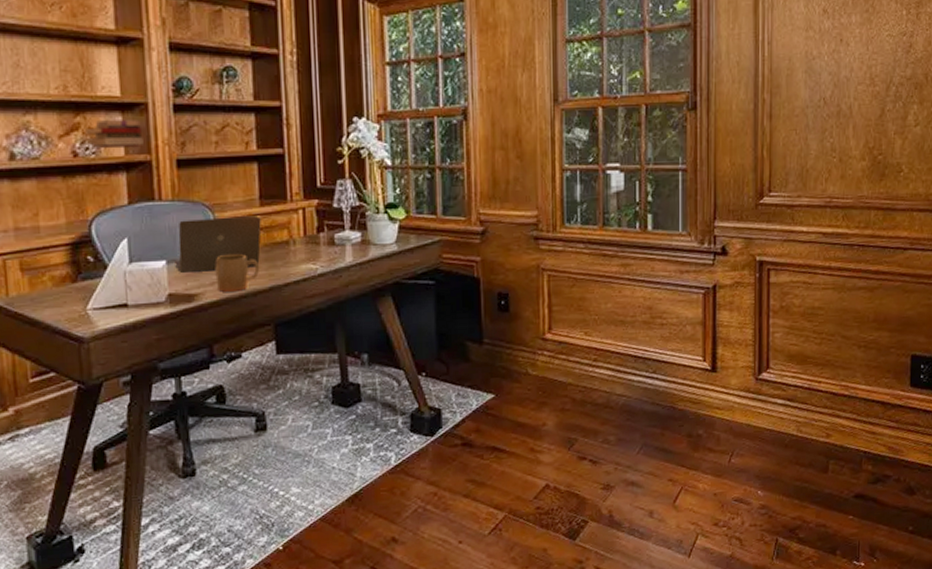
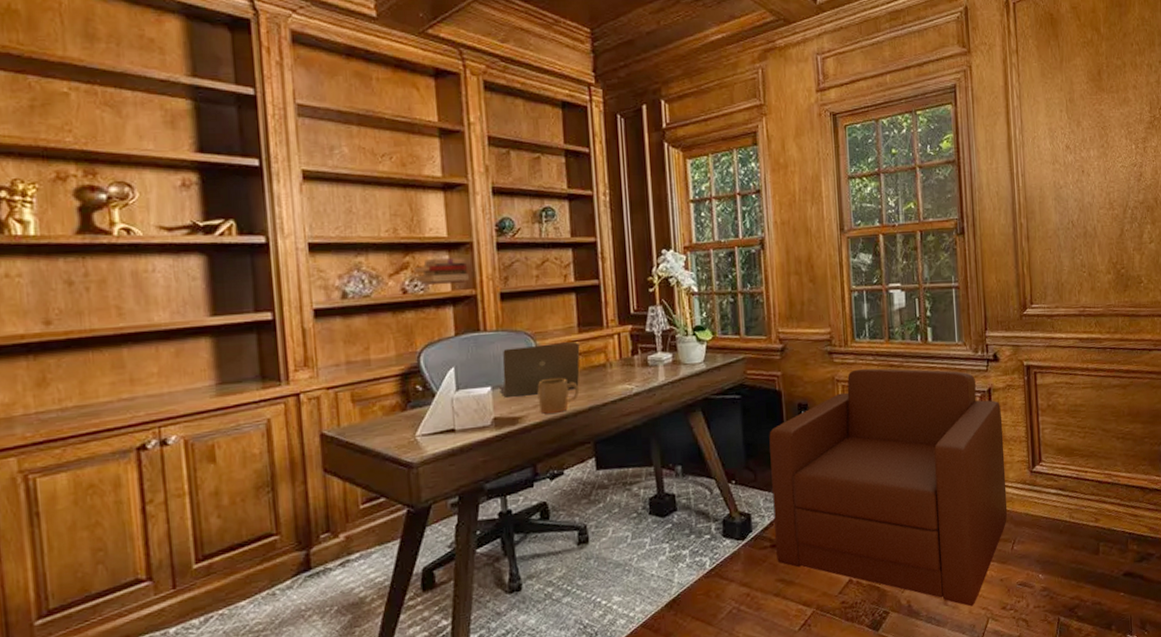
armchair: none [464,257,727,521] -> present [769,368,1008,607]

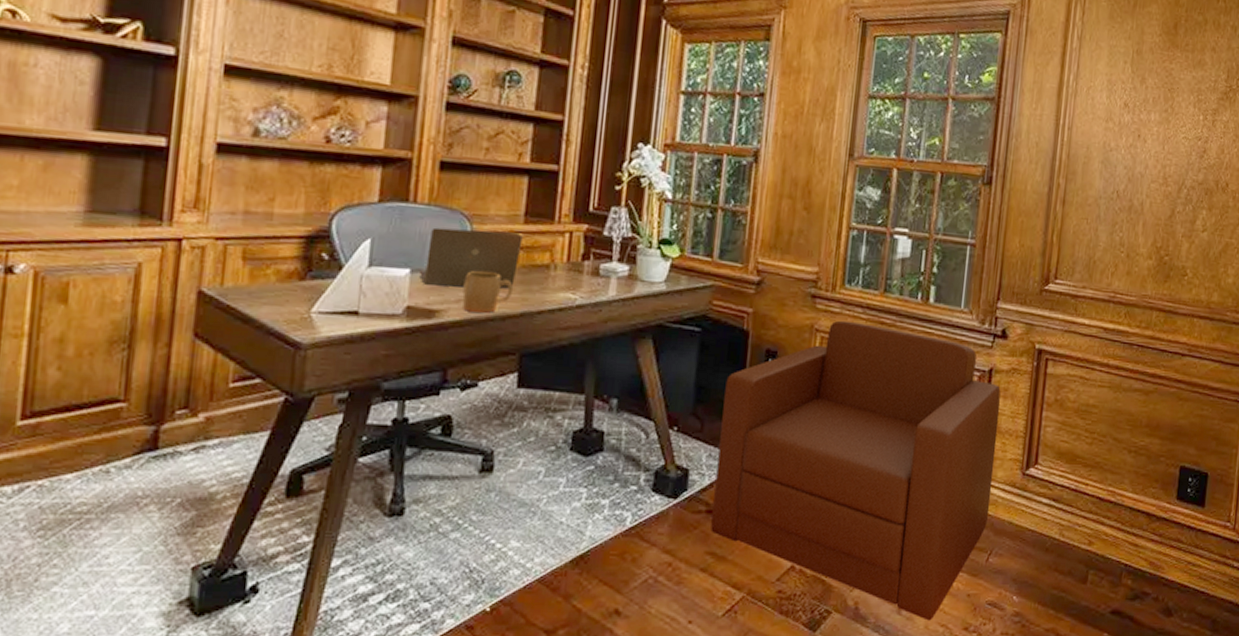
books: present [414,258,469,286] -> none [344,107,407,143]

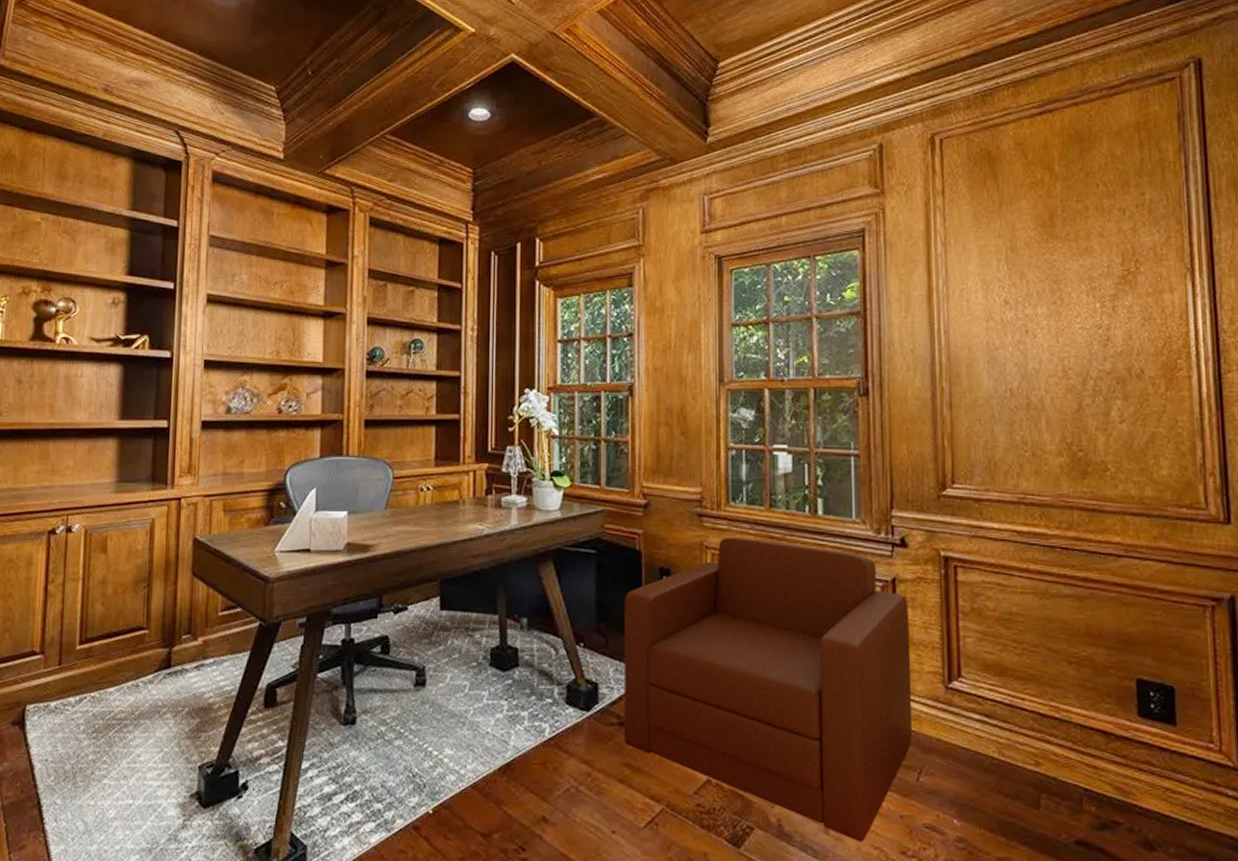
laptop: present [418,227,523,288] -> none [354,474,435,525]
mug: present [462,270,513,313] -> none [390,509,430,545]

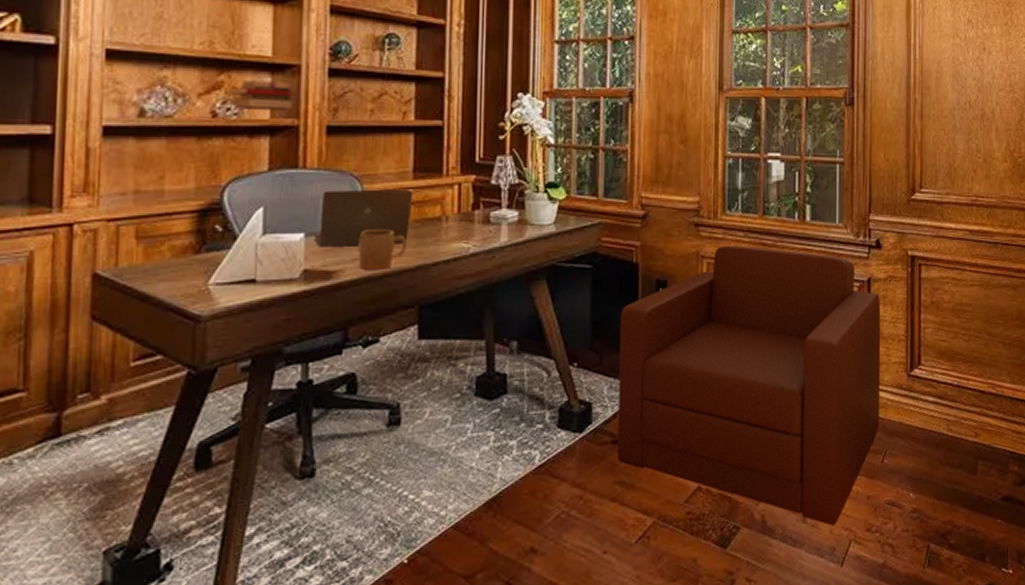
books: none [290,383,338,408] -> present [228,80,292,112]
laptop: none [354,474,435,525] -> present [312,189,413,249]
mug: none [390,509,430,545] -> present [358,228,406,270]

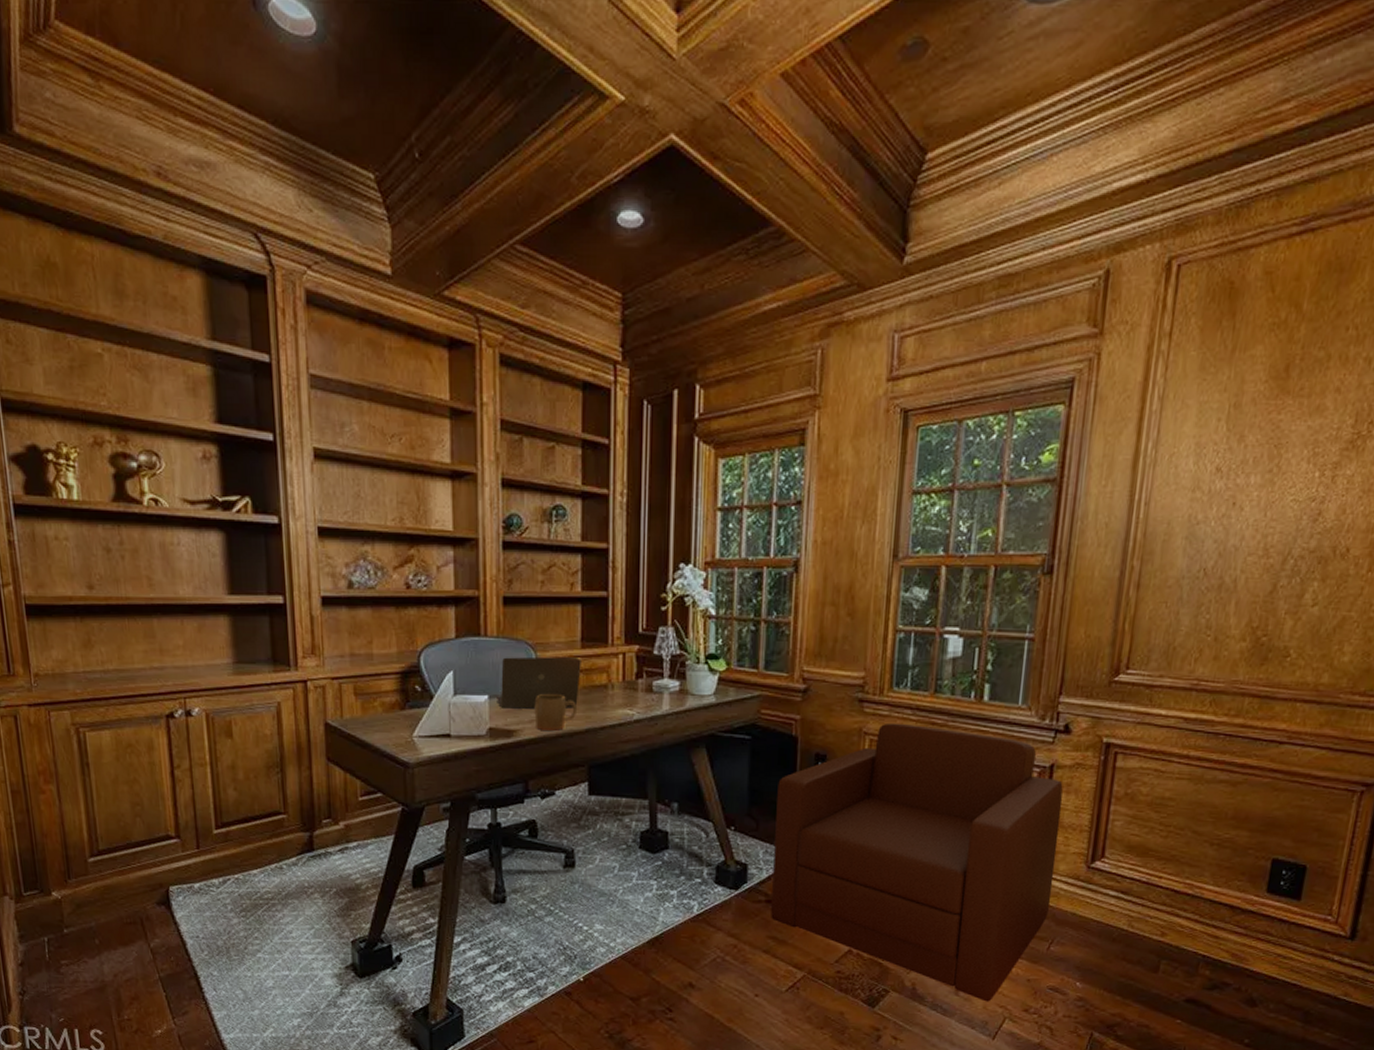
books: present [228,80,292,112] -> none [418,554,472,583]

